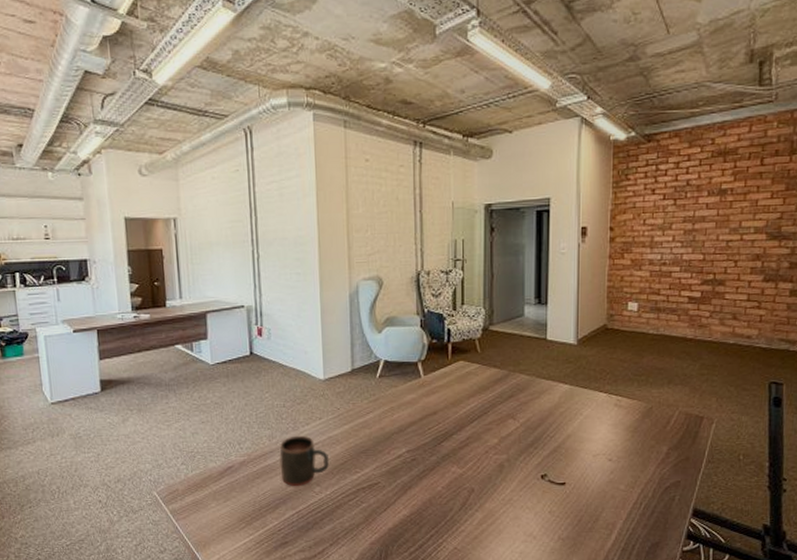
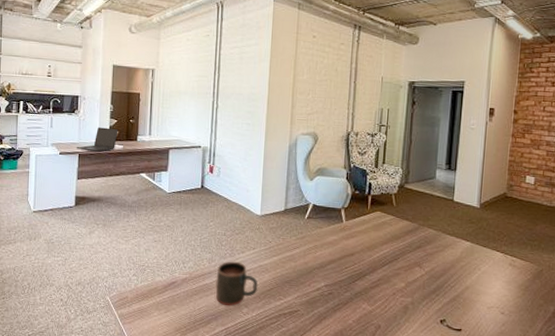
laptop: none [92,294,142,325] -> present [76,127,118,152]

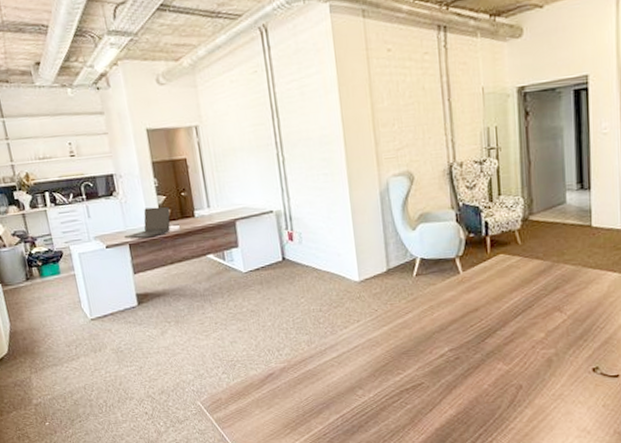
mug: present [215,261,259,306] -> none [319,339,371,390]

